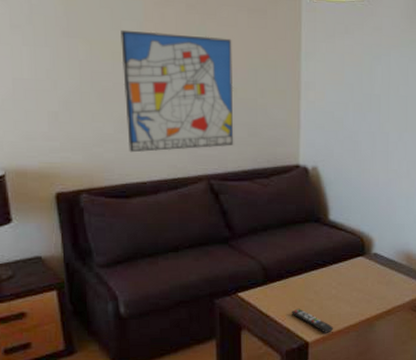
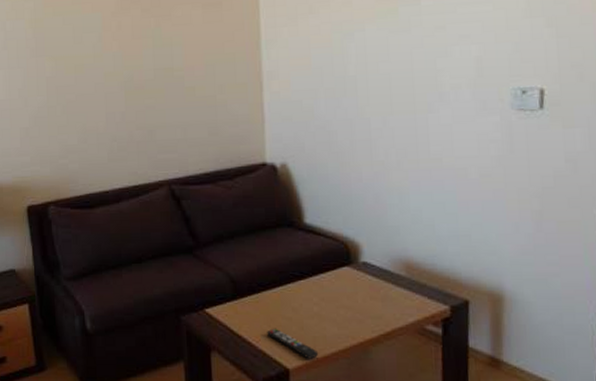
wall art: present [121,29,234,153] -> none [82,37,194,162]

